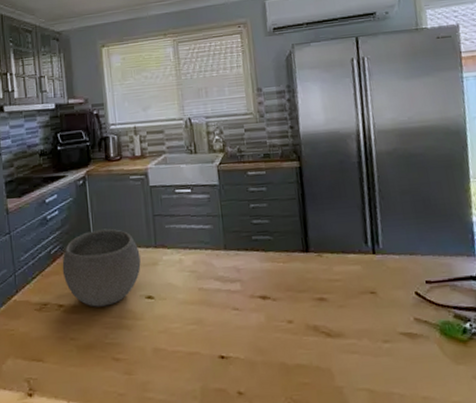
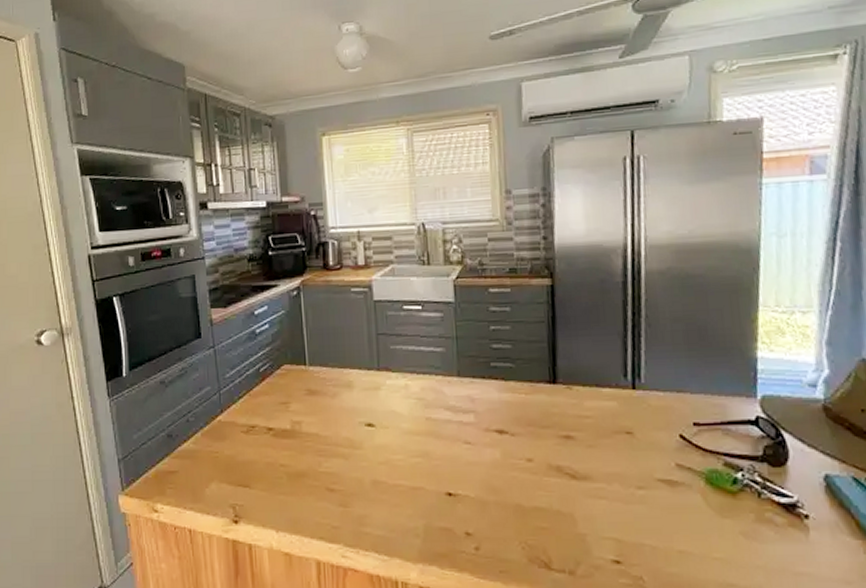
bowl: present [62,228,141,307] -> none [272,346,361,433]

